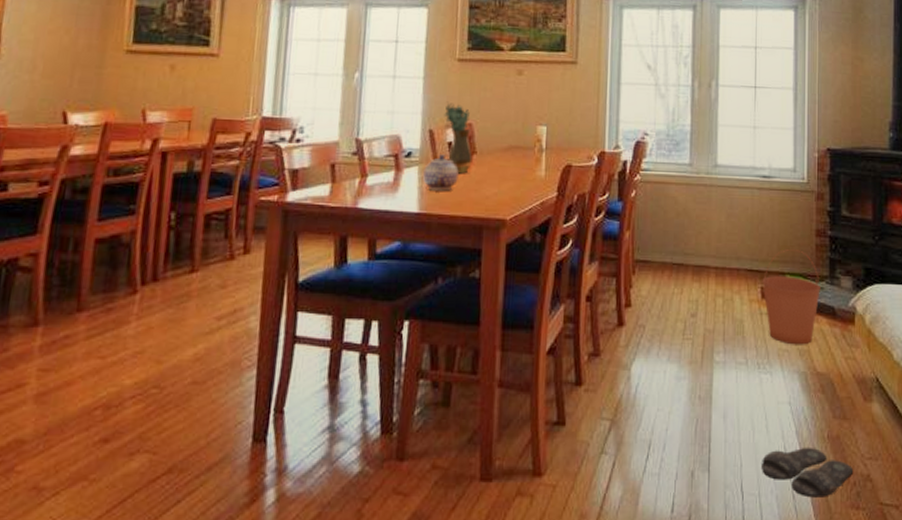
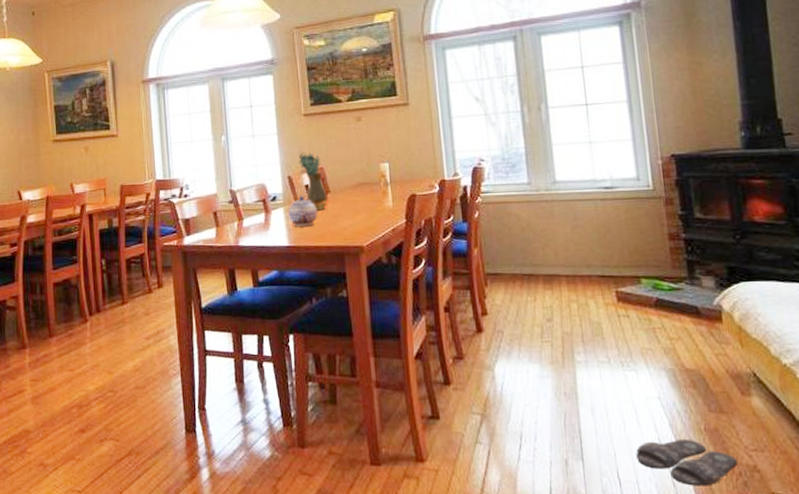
bucket: present [762,249,820,345] -> none [616,254,680,344]

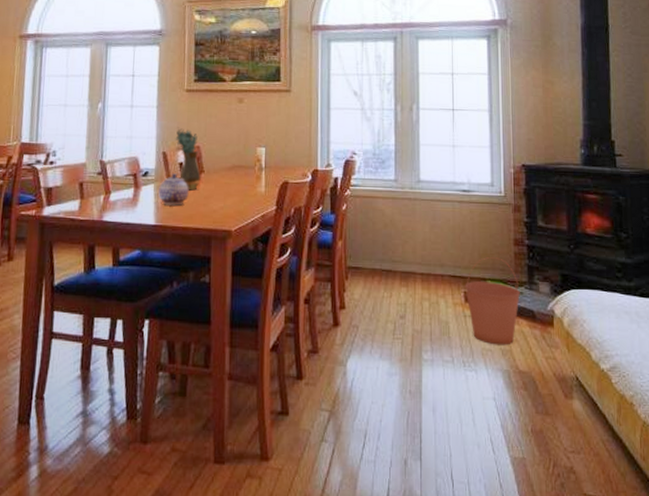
bucket: none [616,254,680,344] -> present [465,257,520,345]
slippers: present [636,438,738,486] -> none [470,439,557,487]

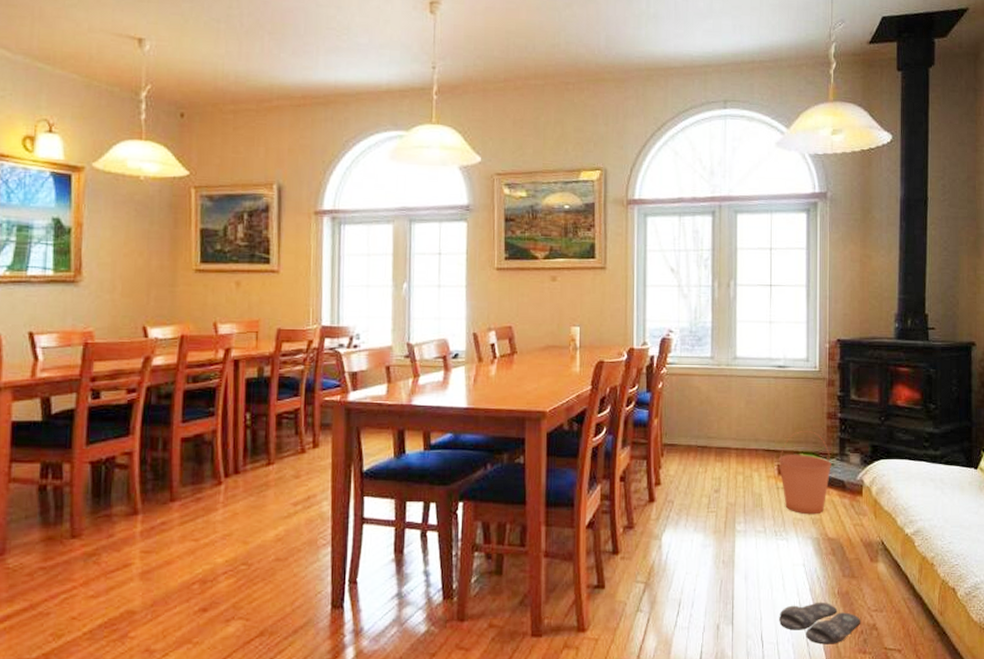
teapot: present [158,173,190,206] -> none [470,355,503,388]
vase: present [175,127,201,191] -> none [486,307,513,372]
slippers: none [470,439,557,487] -> present [779,601,861,645]

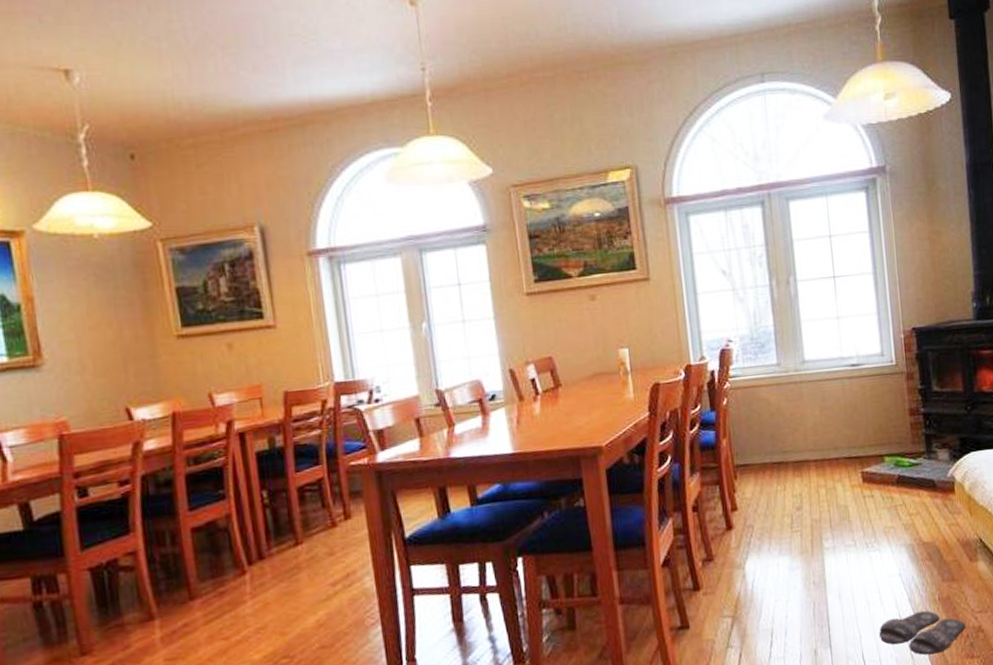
bucket: present [778,431,831,515] -> none [861,431,919,521]

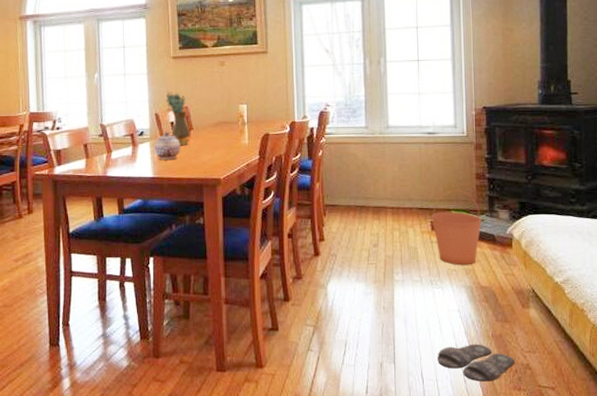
teapot: none [511,392,548,430] -> present [154,132,182,160]
vase: none [521,338,559,409] -> present [165,90,191,146]
bucket: none [861,431,919,521] -> present [431,190,482,266]

